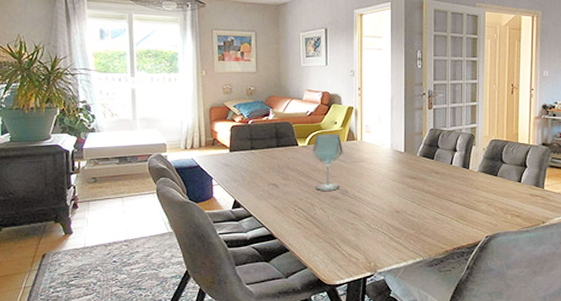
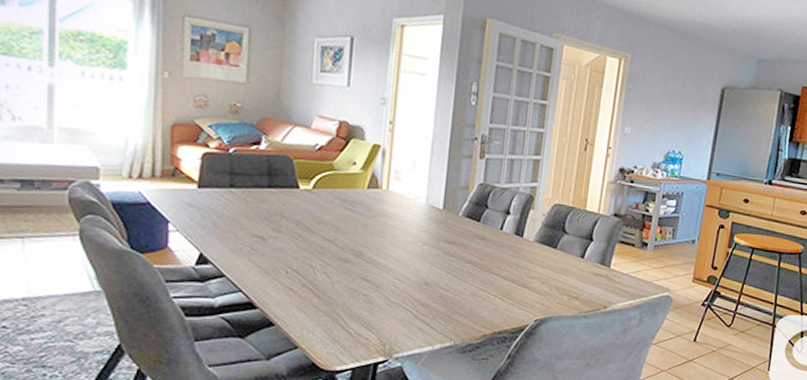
wine glass: present [312,134,343,191] -> none [318,175,362,251]

